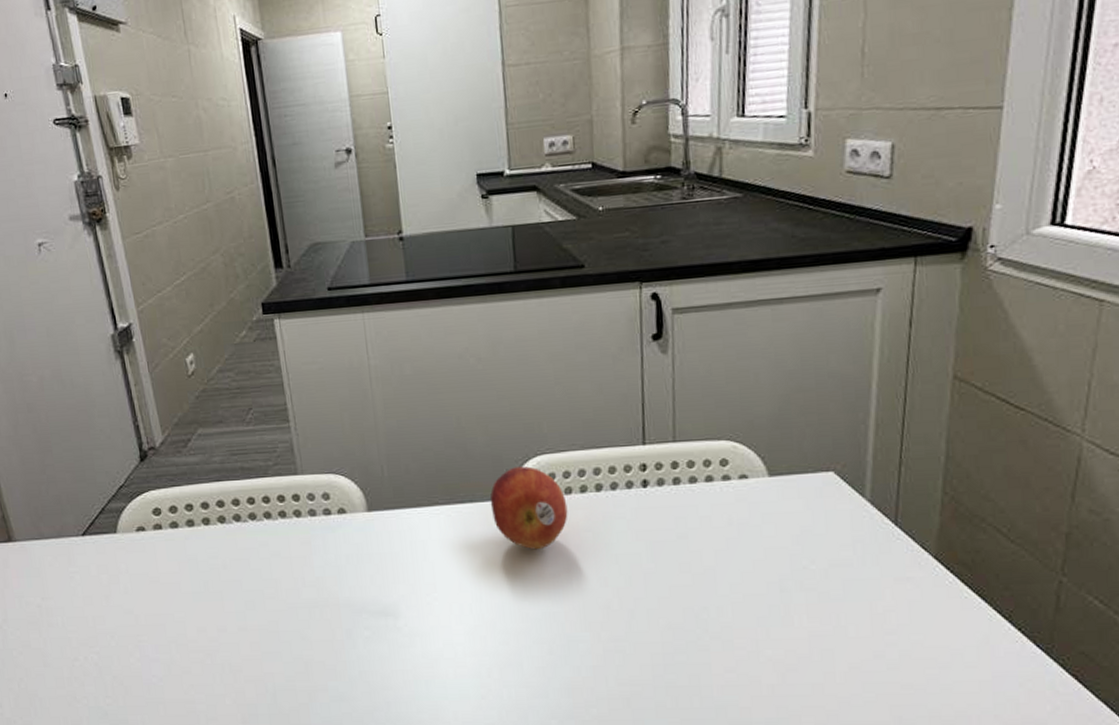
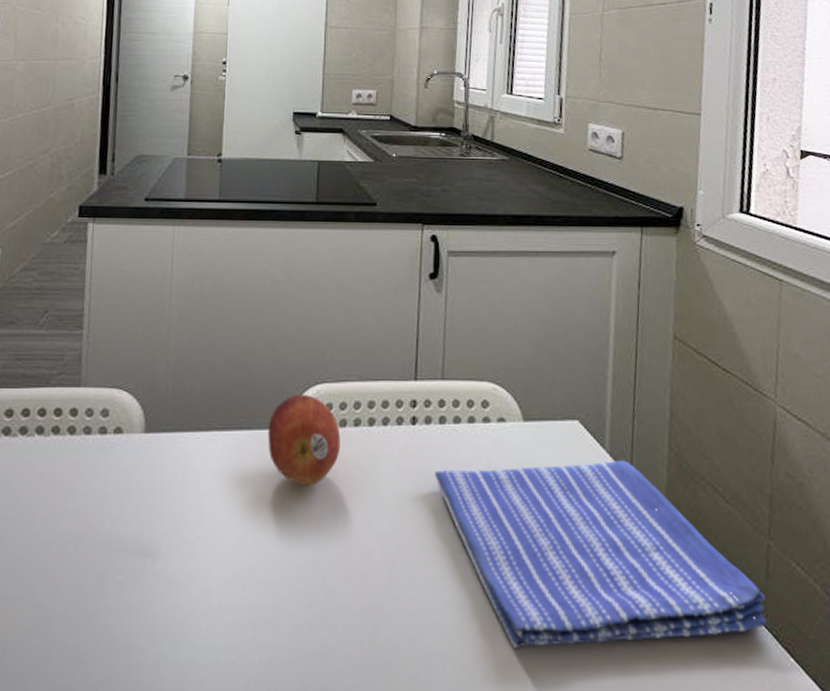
dish towel: none [671,507,1054,683] -> present [435,459,768,650]

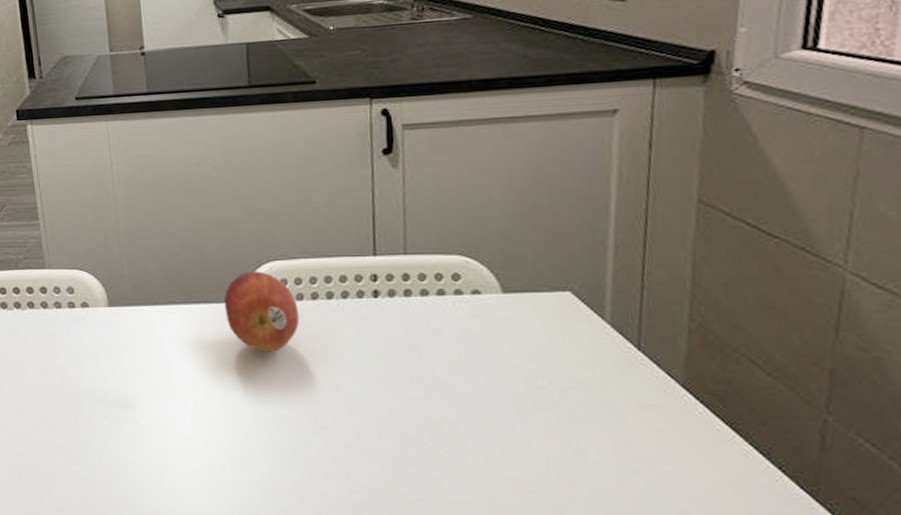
dish towel: present [435,459,768,650] -> none [402,330,820,504]

